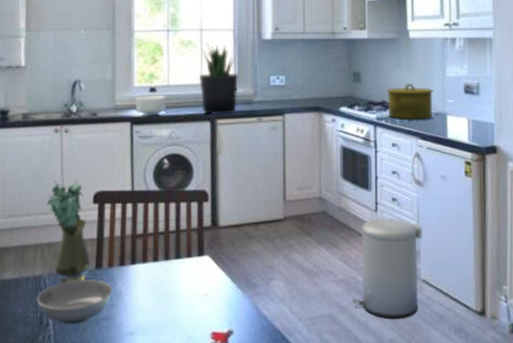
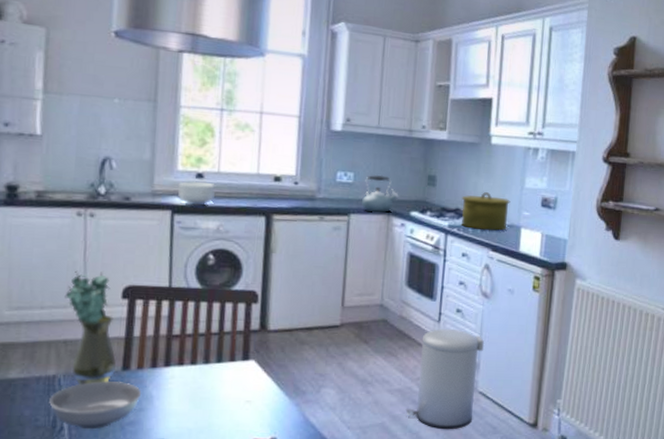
planter: present [198,41,240,115] -> none [255,126,302,211]
kettle: none [295,75,328,111] -> present [362,174,399,213]

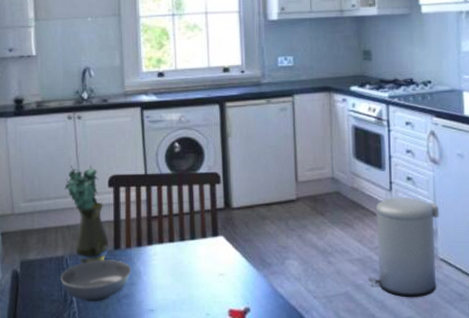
bowl: present [177,181,215,205] -> none [144,79,174,101]
kettle: present [362,174,399,213] -> none [303,55,338,91]
cooking pot: present [461,192,511,231] -> none [398,60,449,98]

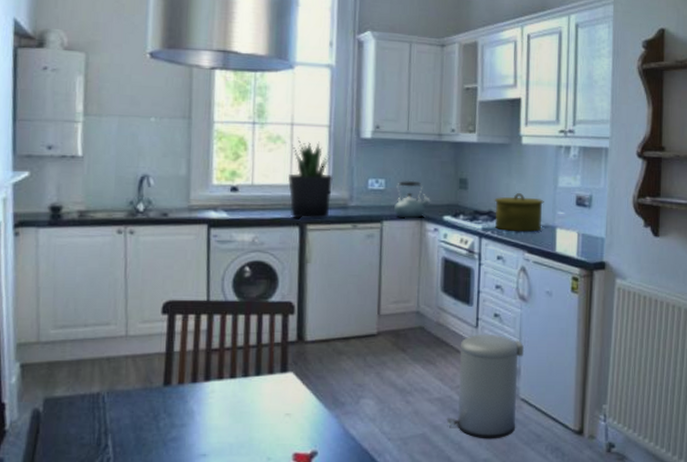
bowl: present [60,259,132,303] -> none [94,396,183,447]
vase: present [64,165,109,264] -> none [107,287,157,403]
planter: none [206,24,247,98] -> present [287,137,334,220]
kettle: none [303,55,338,91] -> present [394,180,431,219]
cooking pot: none [398,60,449,98] -> present [494,193,544,233]

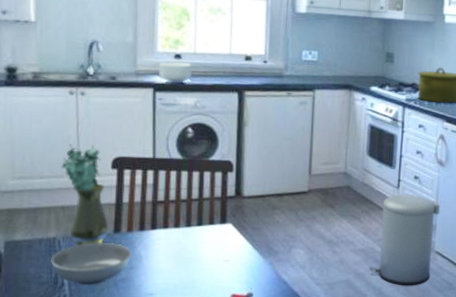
bowl: none [94,396,183,447] -> present [51,242,132,286]
vase: none [107,287,157,403] -> present [61,143,108,247]
bowl: none [213,194,249,218] -> present [158,61,192,84]
planter: present [287,137,334,220] -> none [227,9,271,88]
kettle: present [394,180,431,219] -> none [326,52,360,89]

